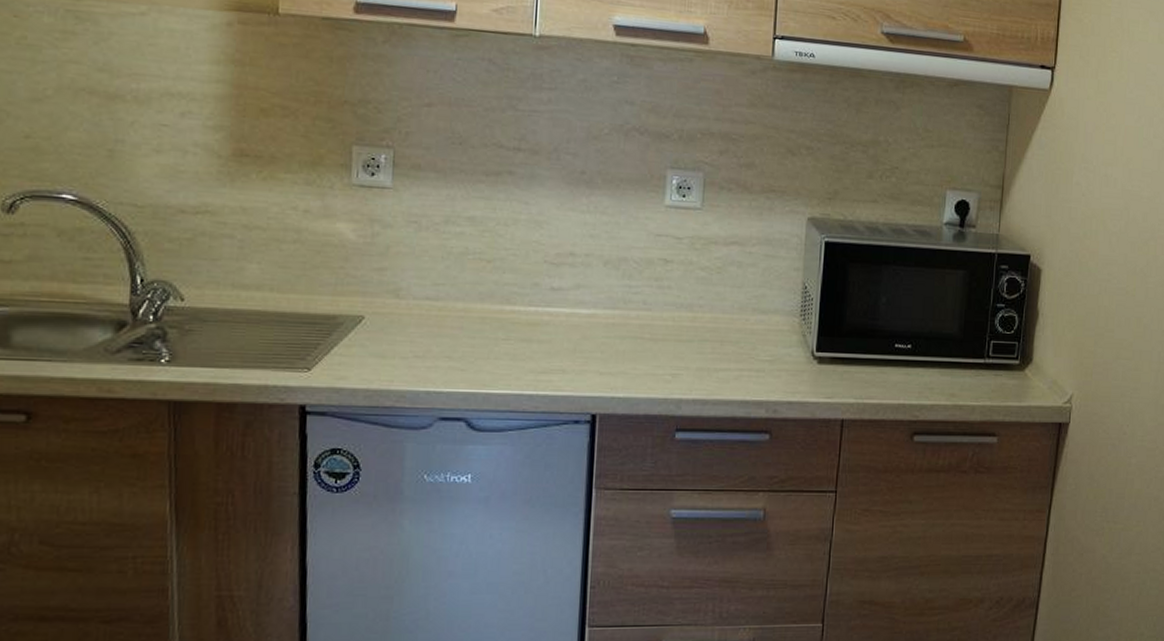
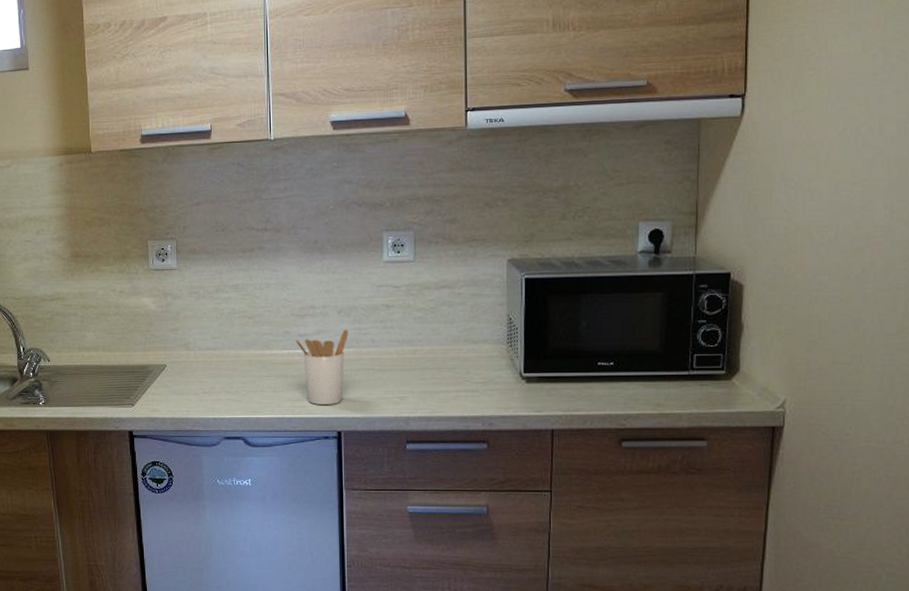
utensil holder: none [545,286,615,381] -> present [294,329,348,406]

